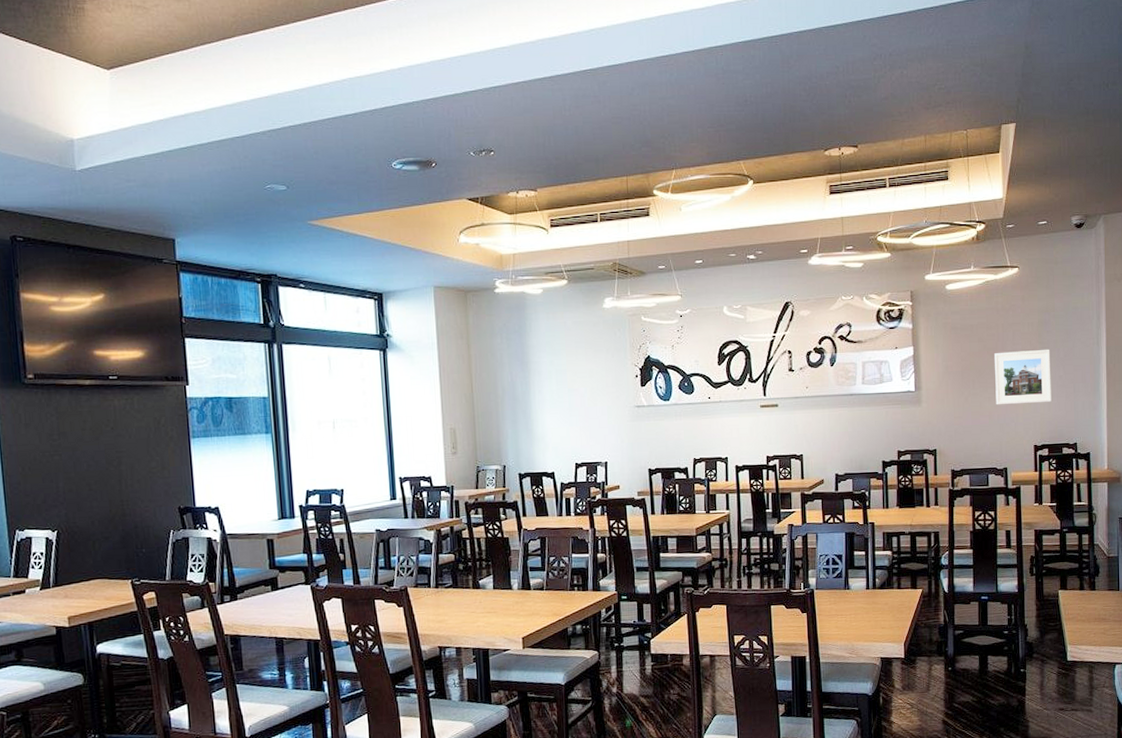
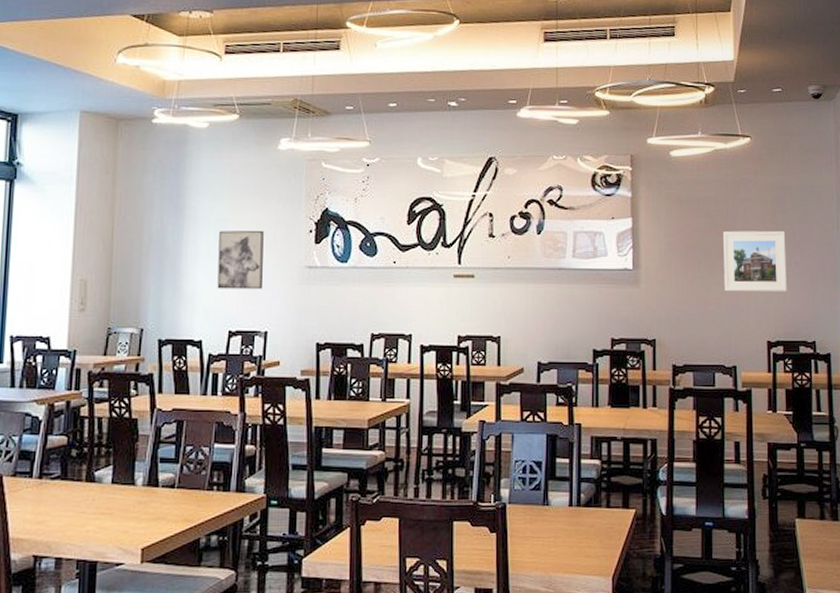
wall art: none [560,378,601,429] -> present [217,230,264,290]

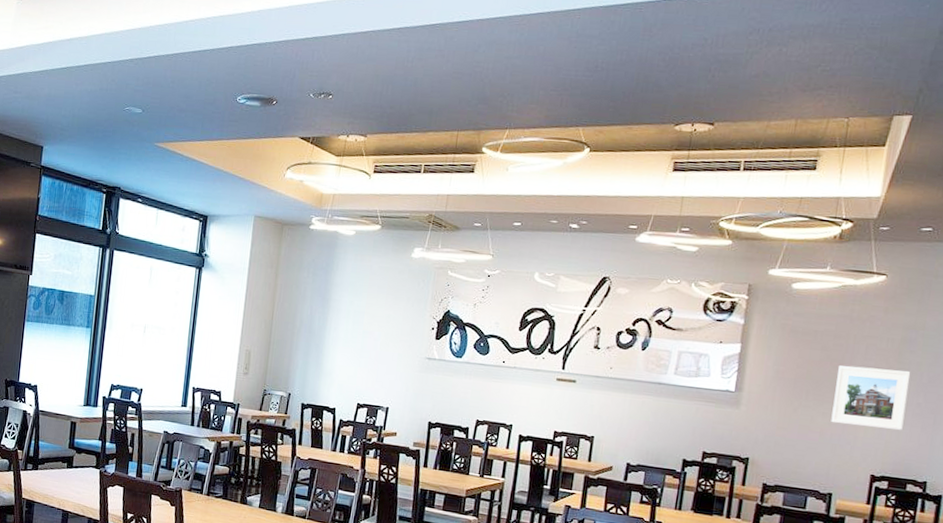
wall art: present [217,230,264,290] -> none [351,321,393,373]

